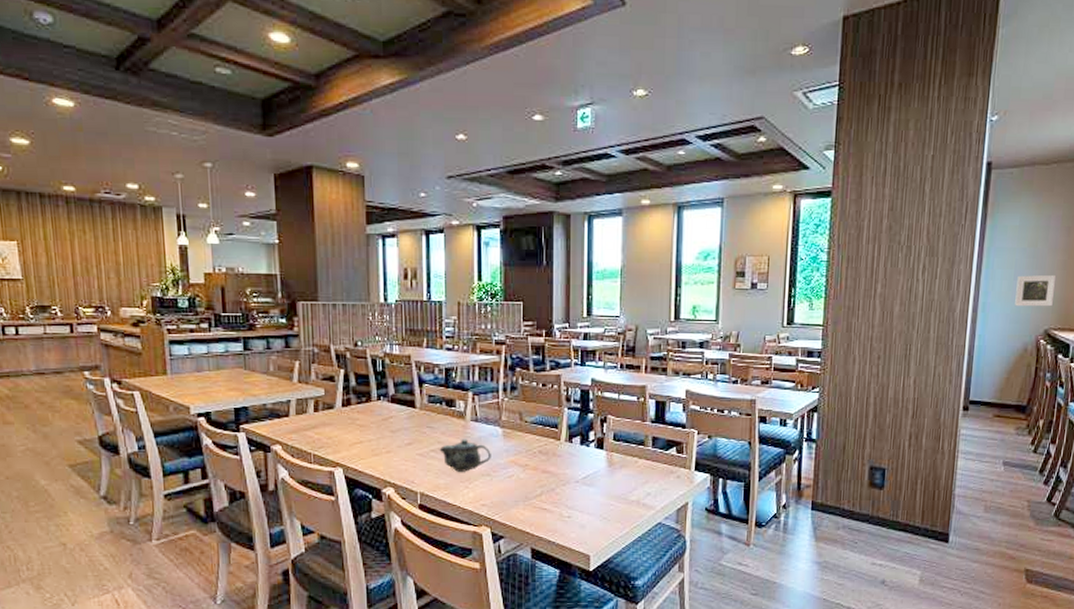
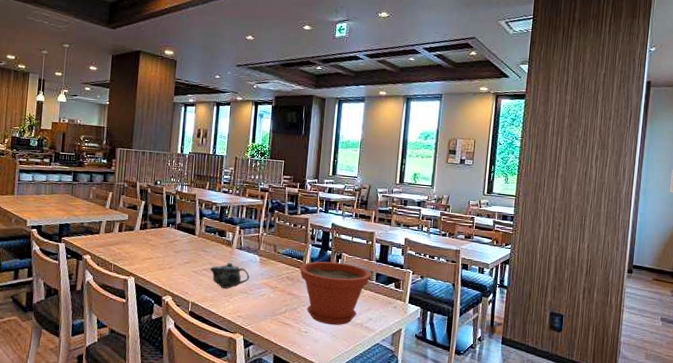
plant pot: none [554,427,647,506] -> present [299,261,372,326]

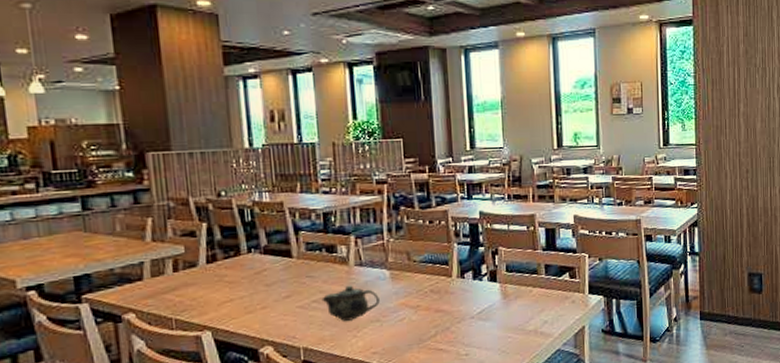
plant pot: present [299,261,372,326] -> none [445,259,539,340]

